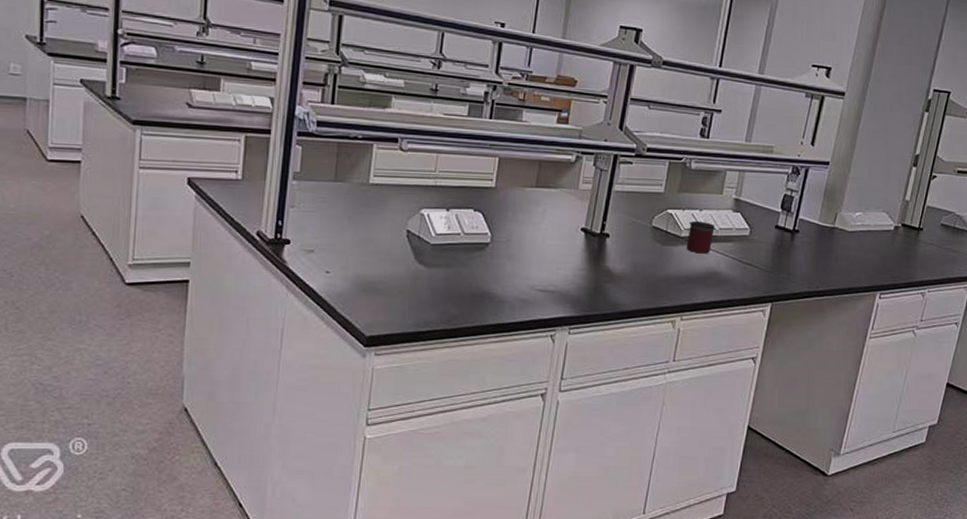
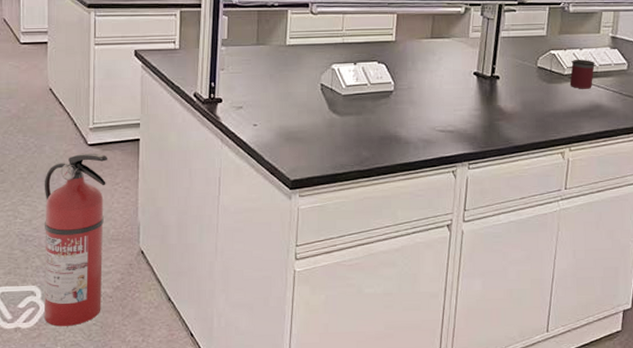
fire extinguisher: none [63,293,150,491] -> present [44,153,108,327]

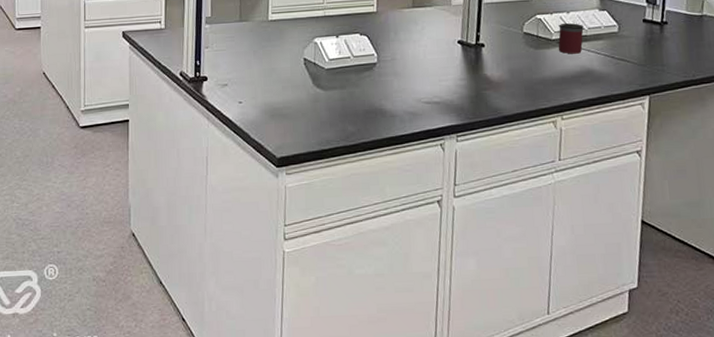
fire extinguisher: present [44,153,108,327] -> none [39,135,99,312]

